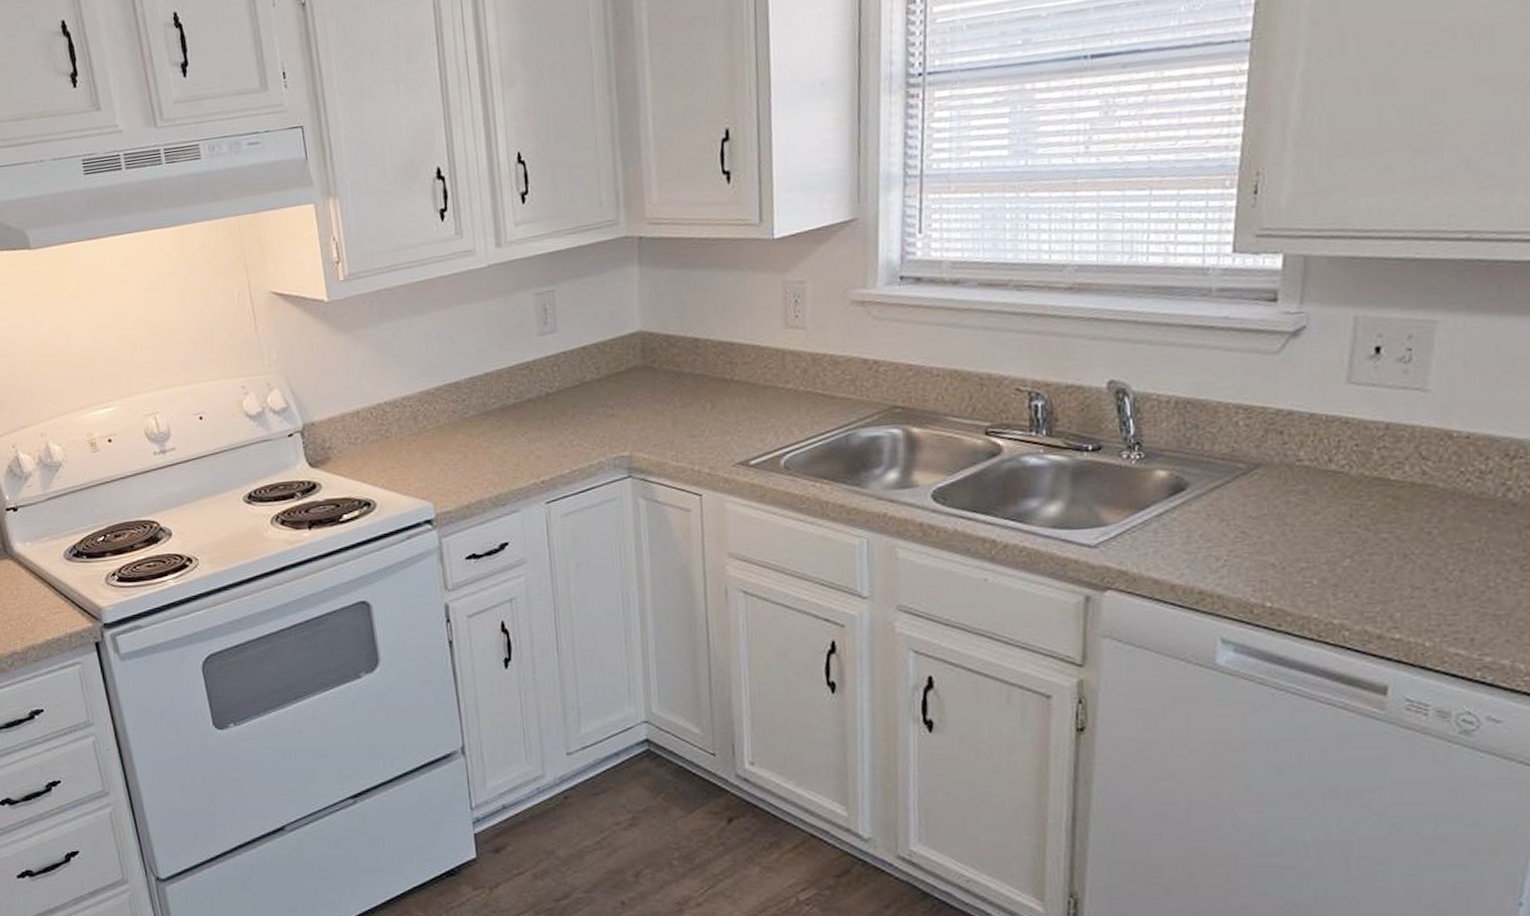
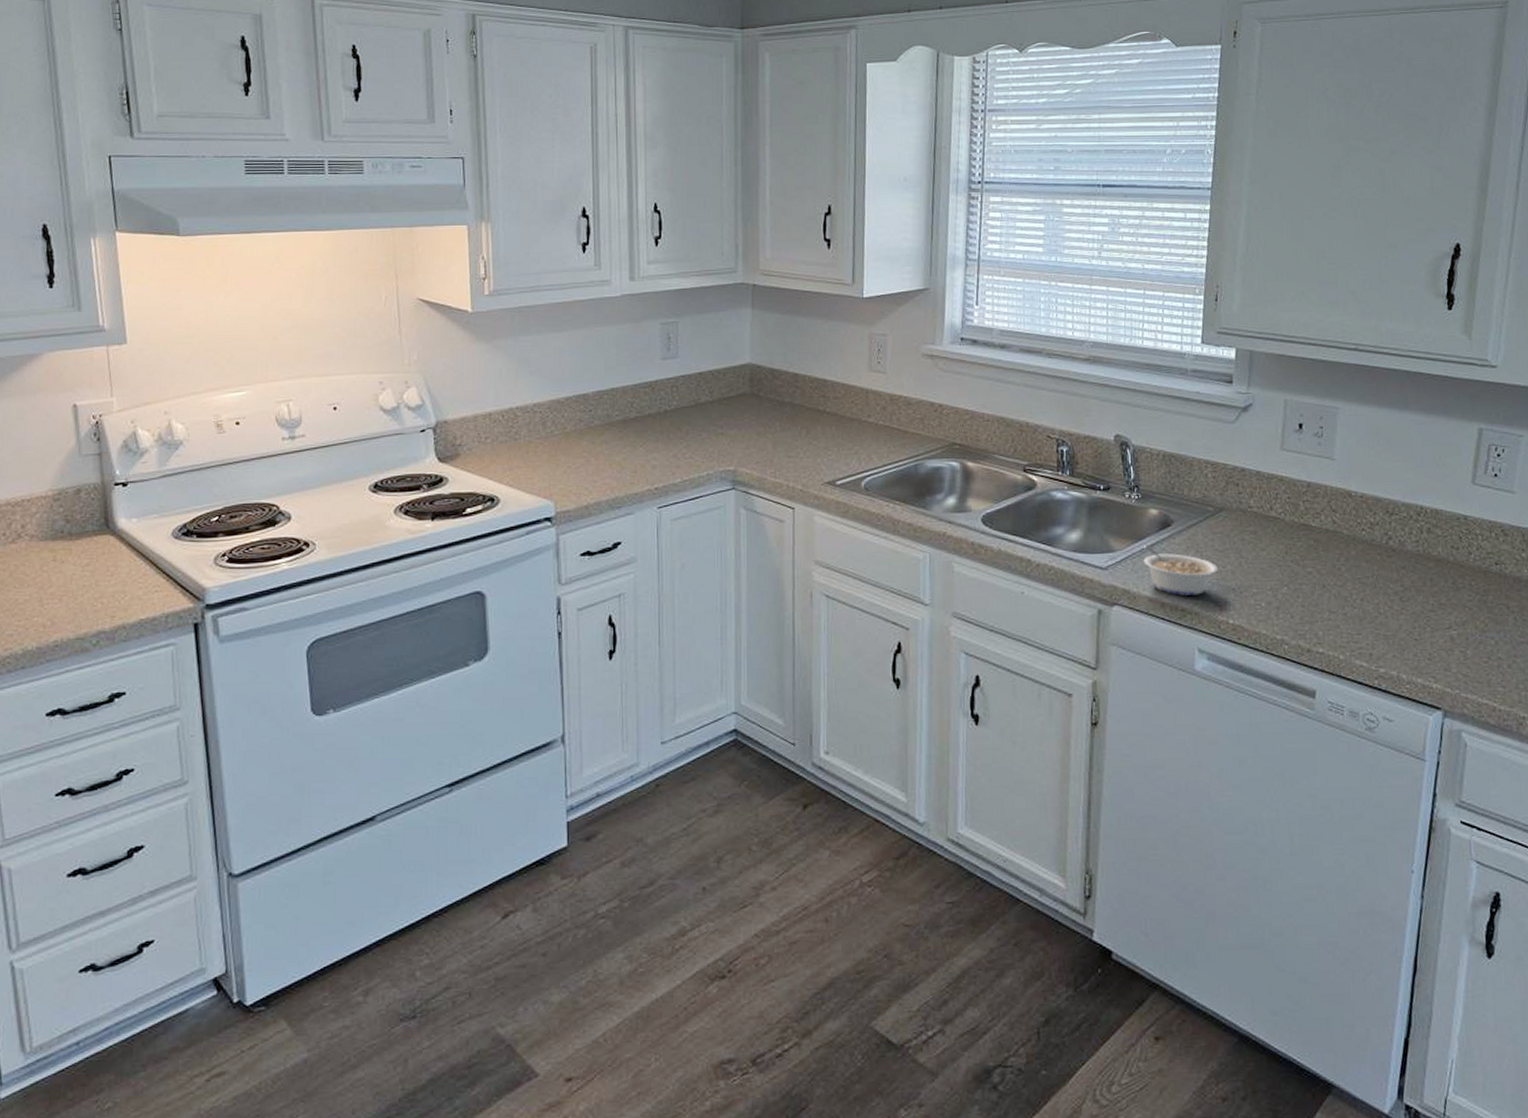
legume: none [1147,515,1252,575] -> present [1143,545,1218,596]

